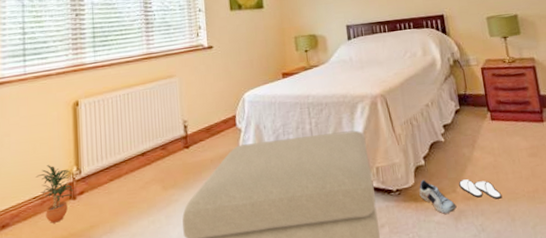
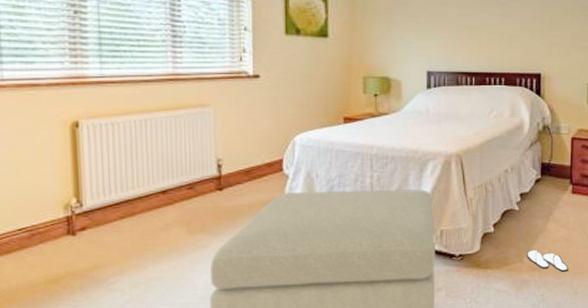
potted plant: present [35,165,74,223] -> none [20,193,73,260]
shoe: present [419,180,457,214] -> none [483,247,520,282]

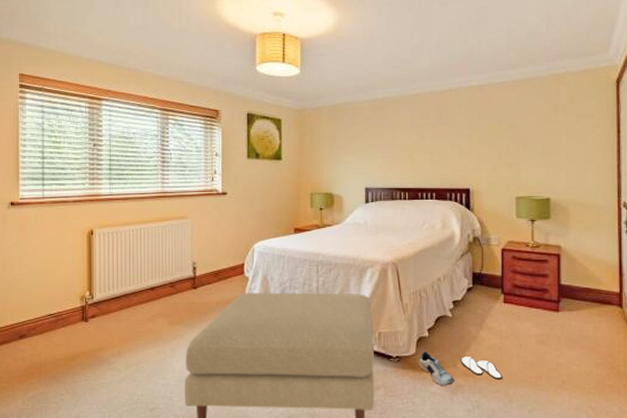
shoe: none [483,247,520,282] -> present [419,351,455,386]

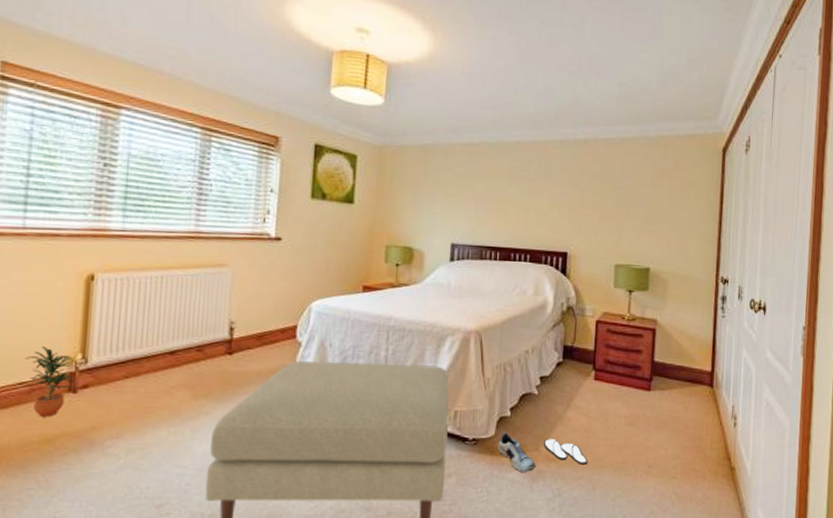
potted plant: none [51,287,86,340] -> present [24,346,75,417]

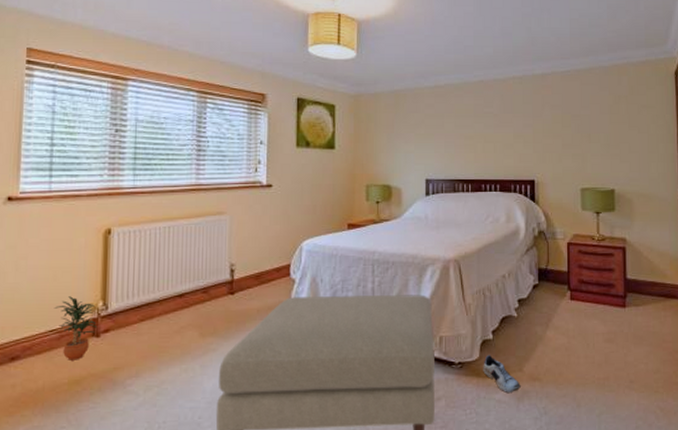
slippers: present [544,439,588,465] -> none [527,359,571,383]

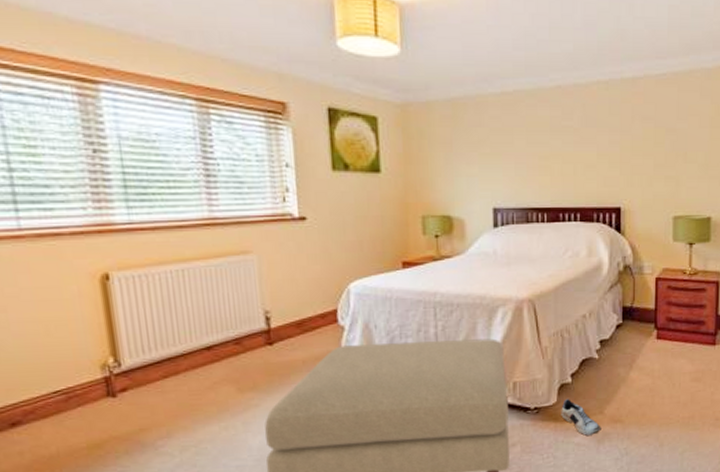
potted plant: present [54,296,98,360] -> none [53,353,112,423]

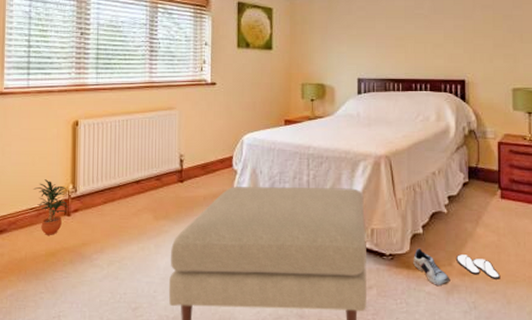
potted plant: none [53,353,112,423] -> present [33,179,69,235]
slippers: none [608,401,654,423] -> present [457,255,501,279]

